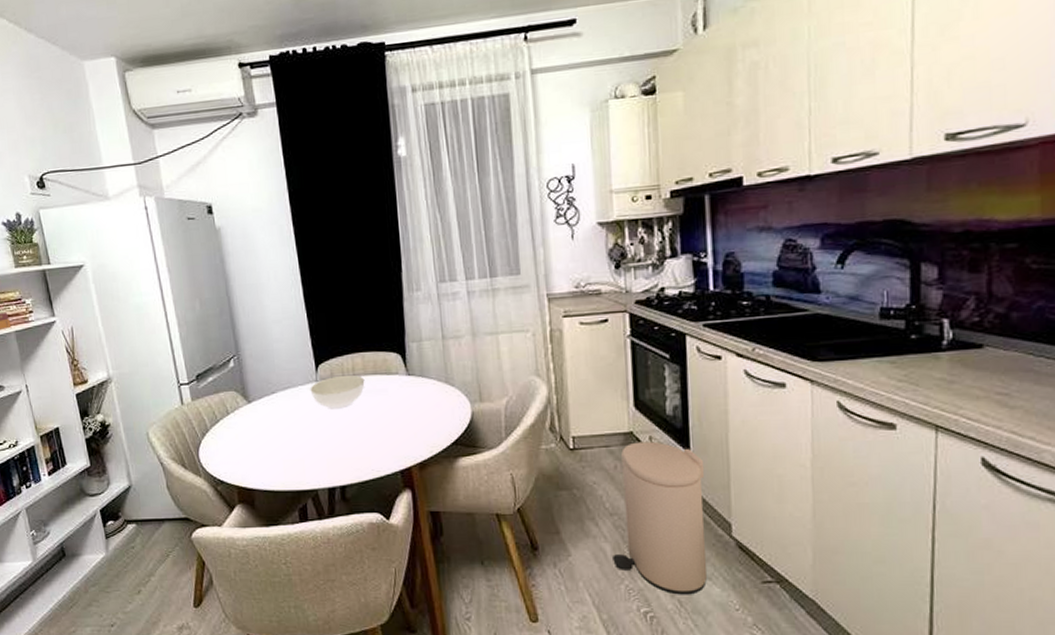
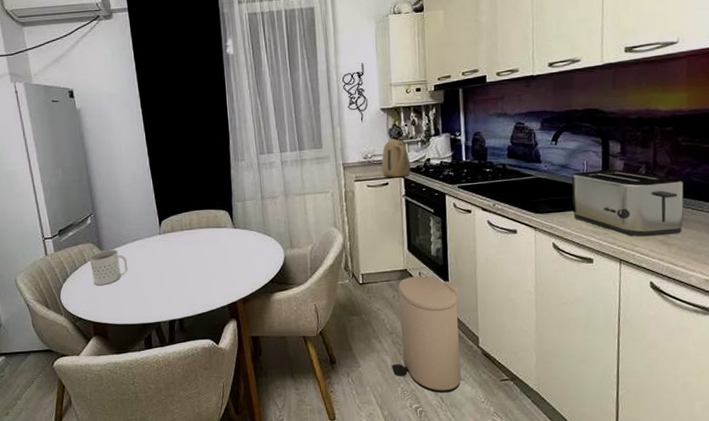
mug: none [233,398,279,443] -> present [90,249,128,286]
bowl: present [310,374,365,409] -> none [154,228,200,257]
kettle: none [598,261,639,313] -> present [381,138,411,178]
toaster: none [865,302,1034,396] -> present [571,169,684,237]

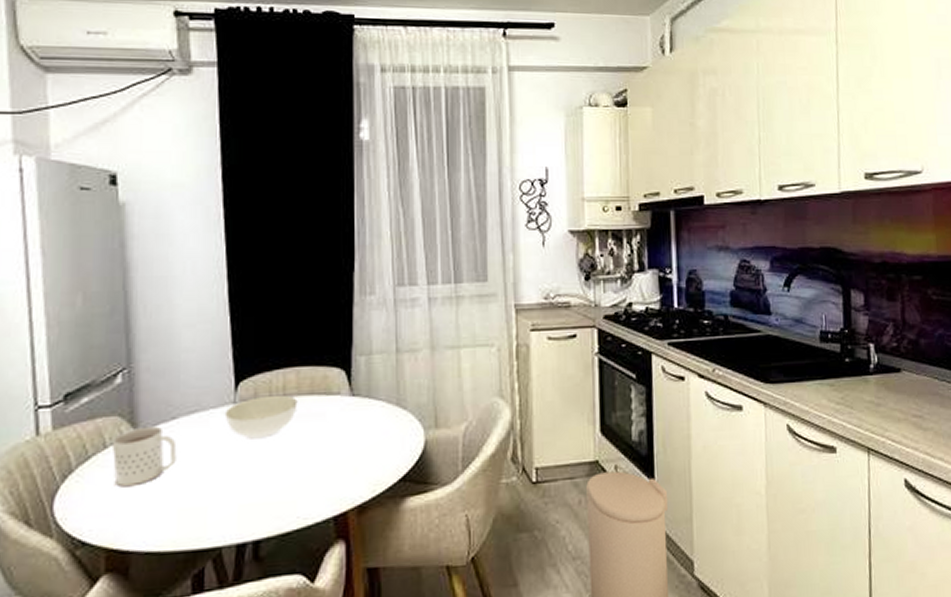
bowl: none [154,228,200,257] -> present [224,394,298,439]
kettle: present [381,138,411,178] -> none [568,273,607,328]
toaster: present [571,169,684,237] -> none [808,327,940,418]

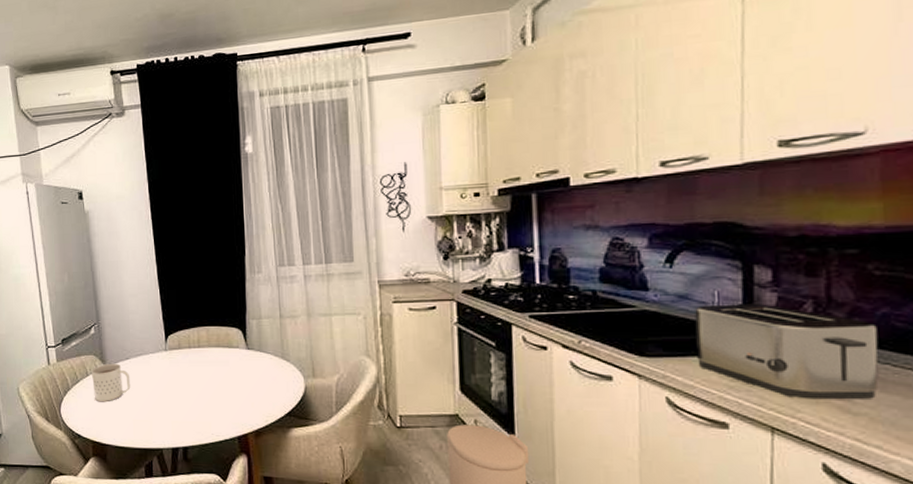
bowl: present [224,394,298,439] -> none [159,346,209,376]
toaster: none [808,327,940,418] -> present [694,304,879,400]

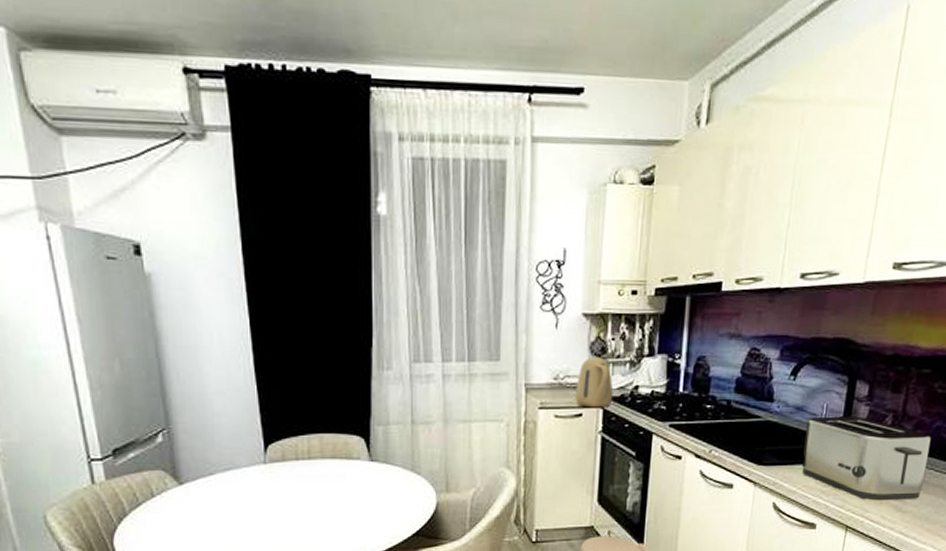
mug: present [92,363,131,402] -> none [160,480,216,530]
kettle: none [427,253,466,301] -> present [576,356,614,408]

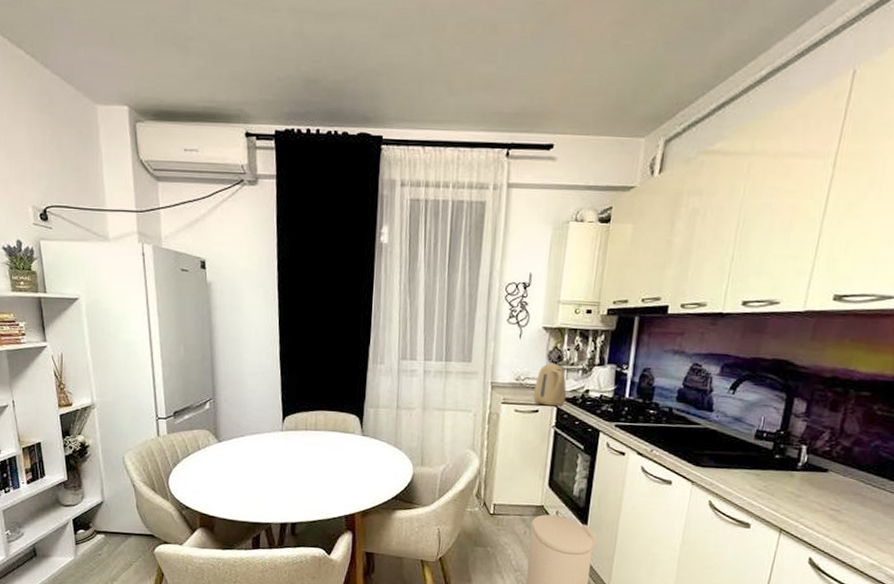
toaster: present [802,416,931,501] -> none [738,427,869,511]

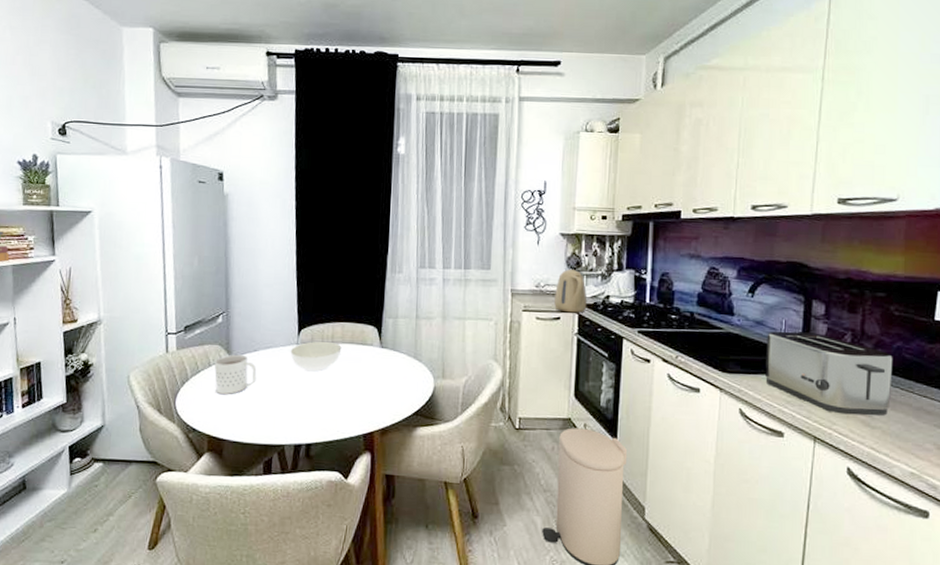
mug: none [204,439,244,477] -> present [214,354,257,395]
bowl: none [275,428,325,457] -> present [290,341,342,372]
toaster: none [738,427,869,511] -> present [765,331,893,416]

